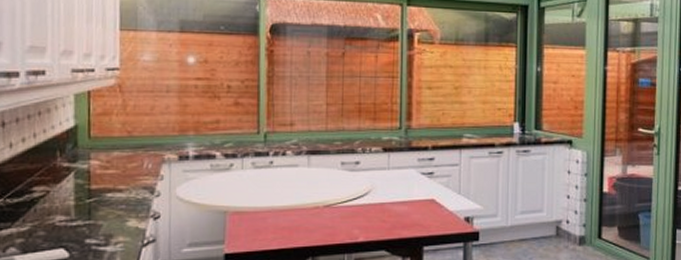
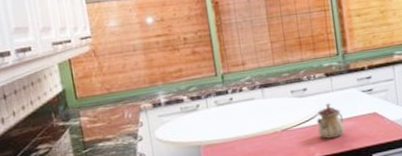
teapot: none [364,182,397,222] -> present [316,103,345,139]

